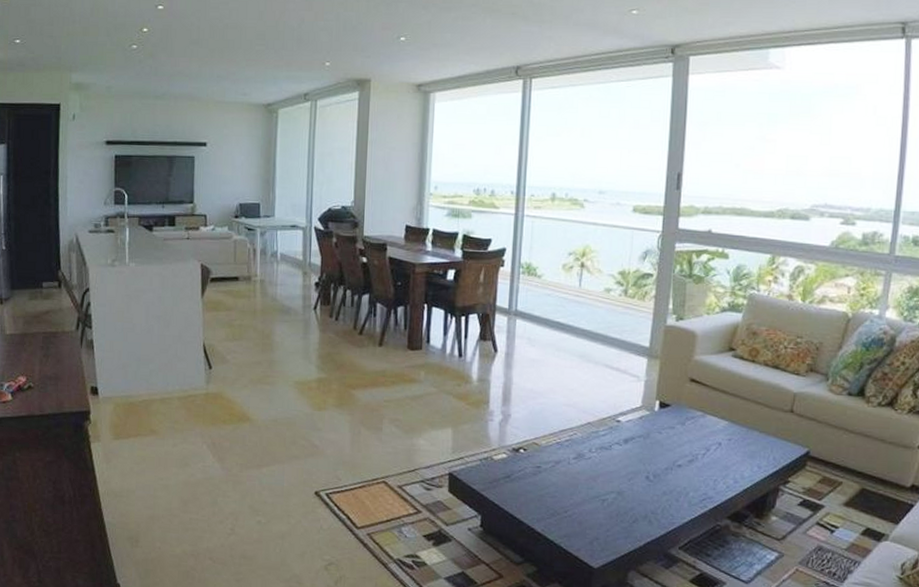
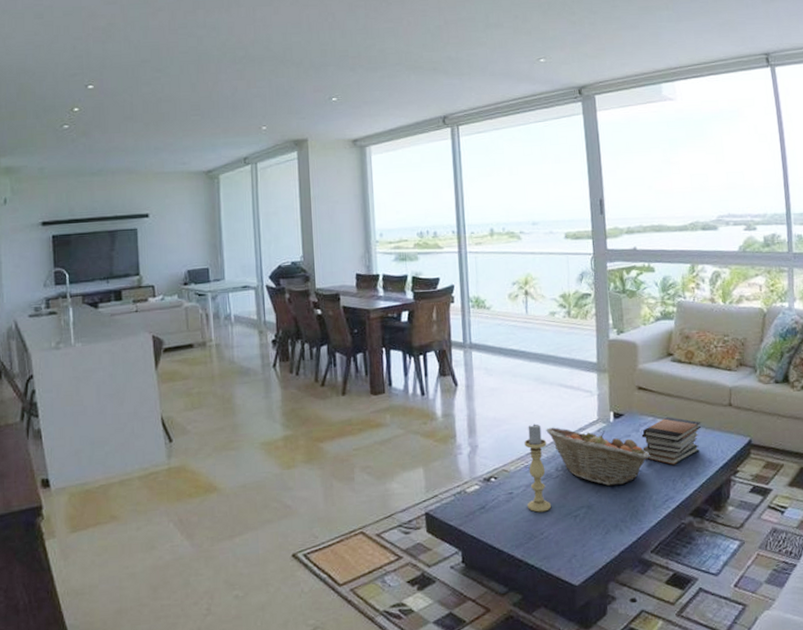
candle holder: none [555,401,584,491] -> present [524,424,552,513]
fruit basket: none [584,407,693,476] -> present [546,427,650,486]
book stack: none [687,414,756,465] -> present [641,417,702,465]

